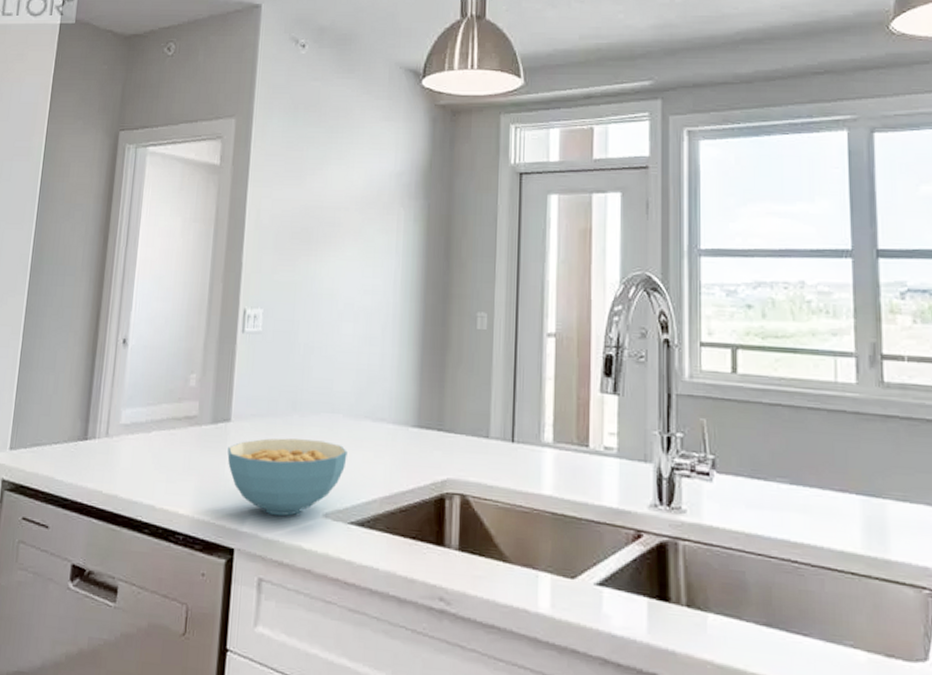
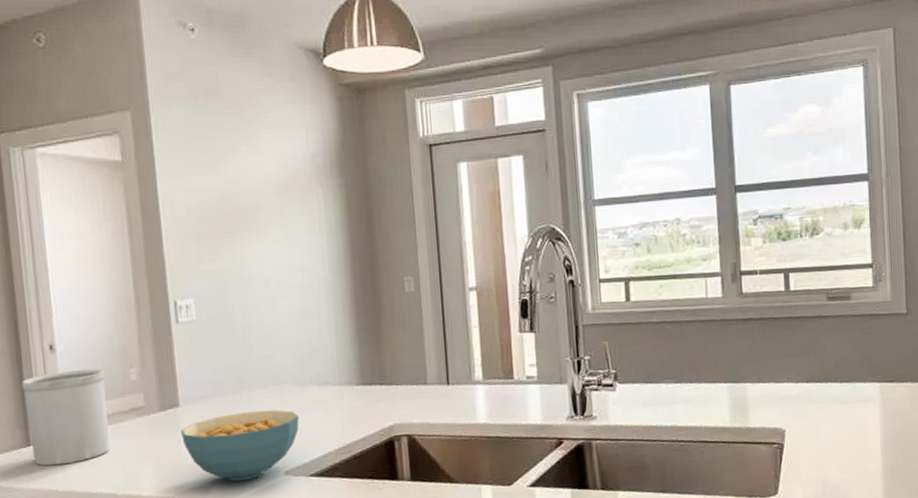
utensil holder: none [87,367,168,466] -> present [21,368,110,466]

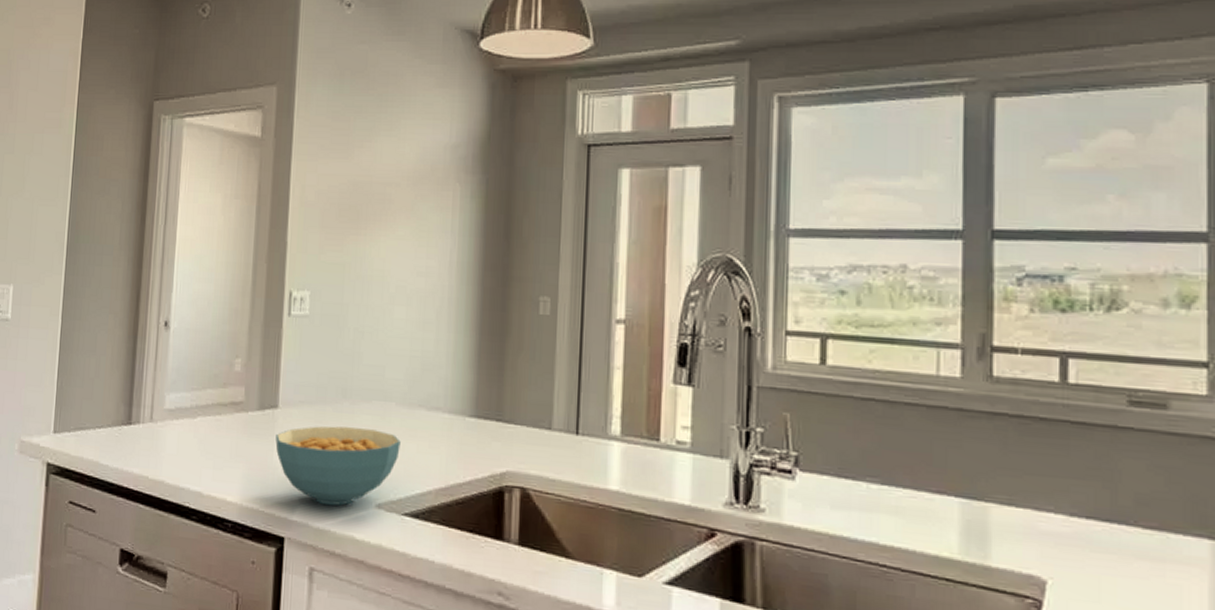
utensil holder: present [21,368,110,466] -> none [132,350,212,451]

